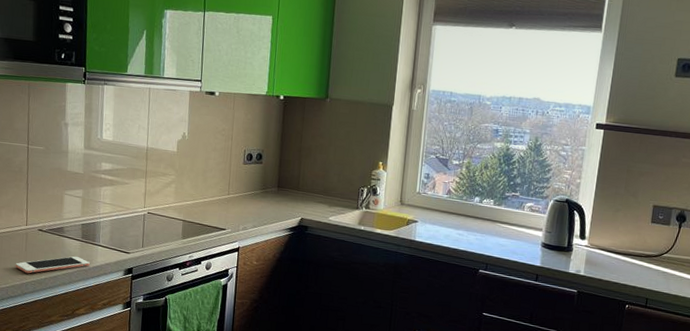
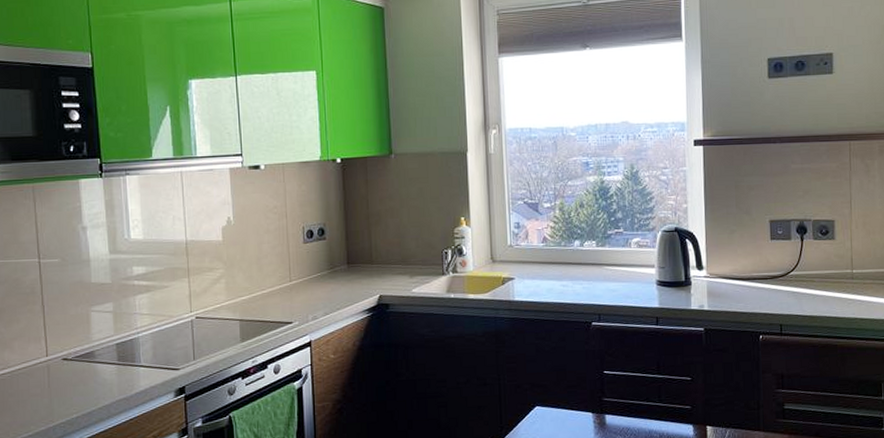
cell phone: present [15,256,90,274] -> none [37,383,131,415]

